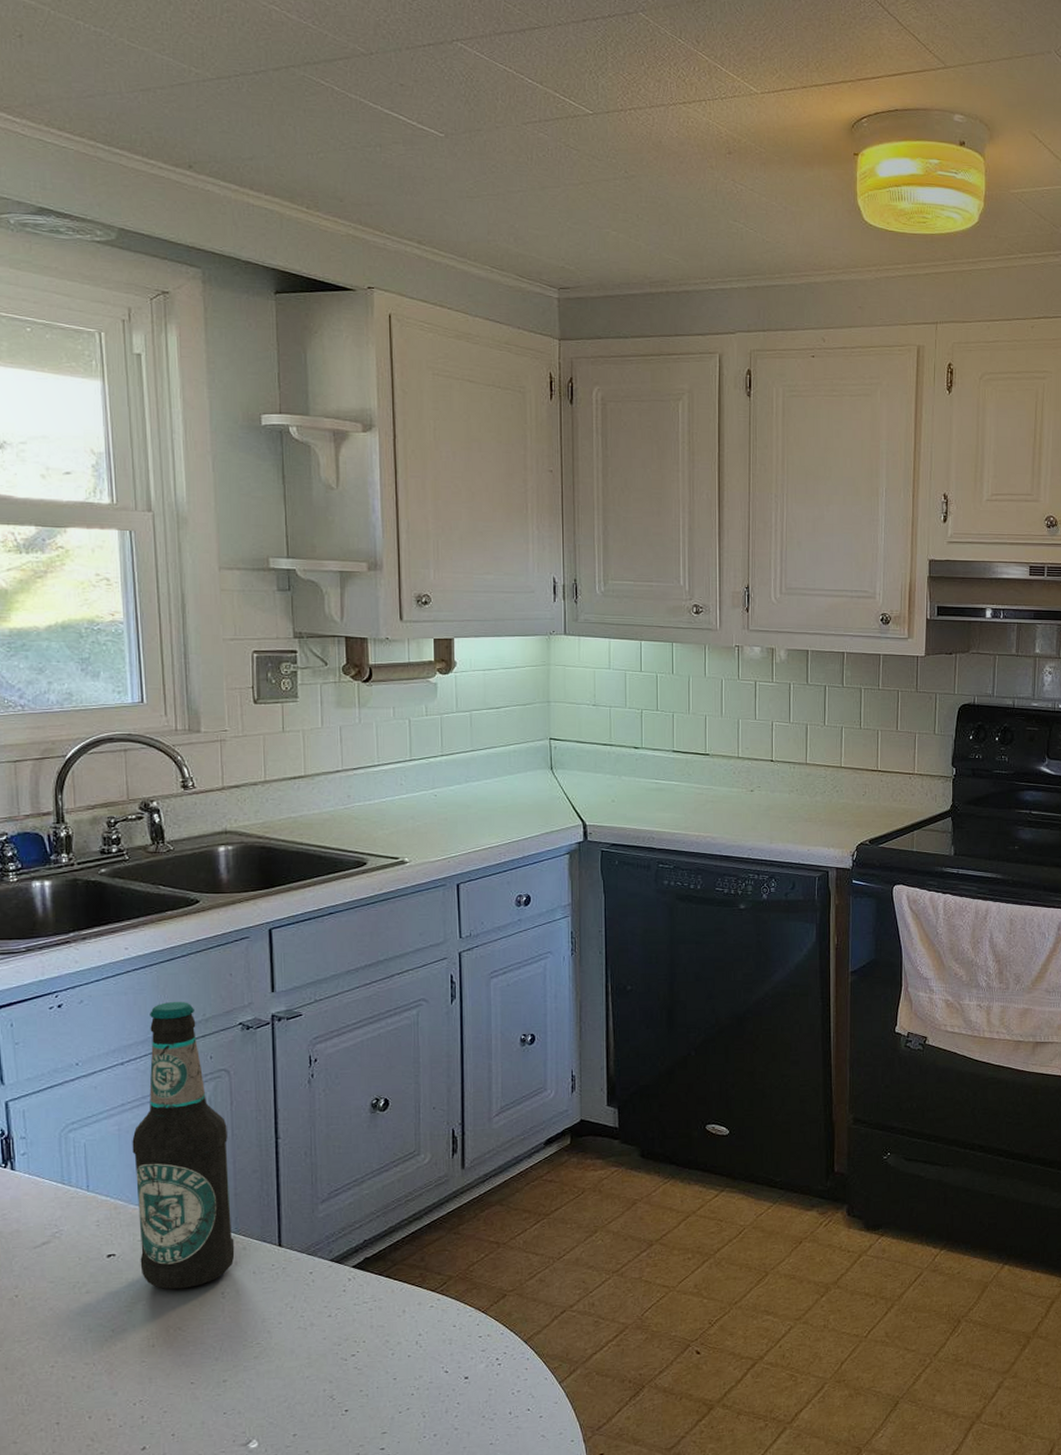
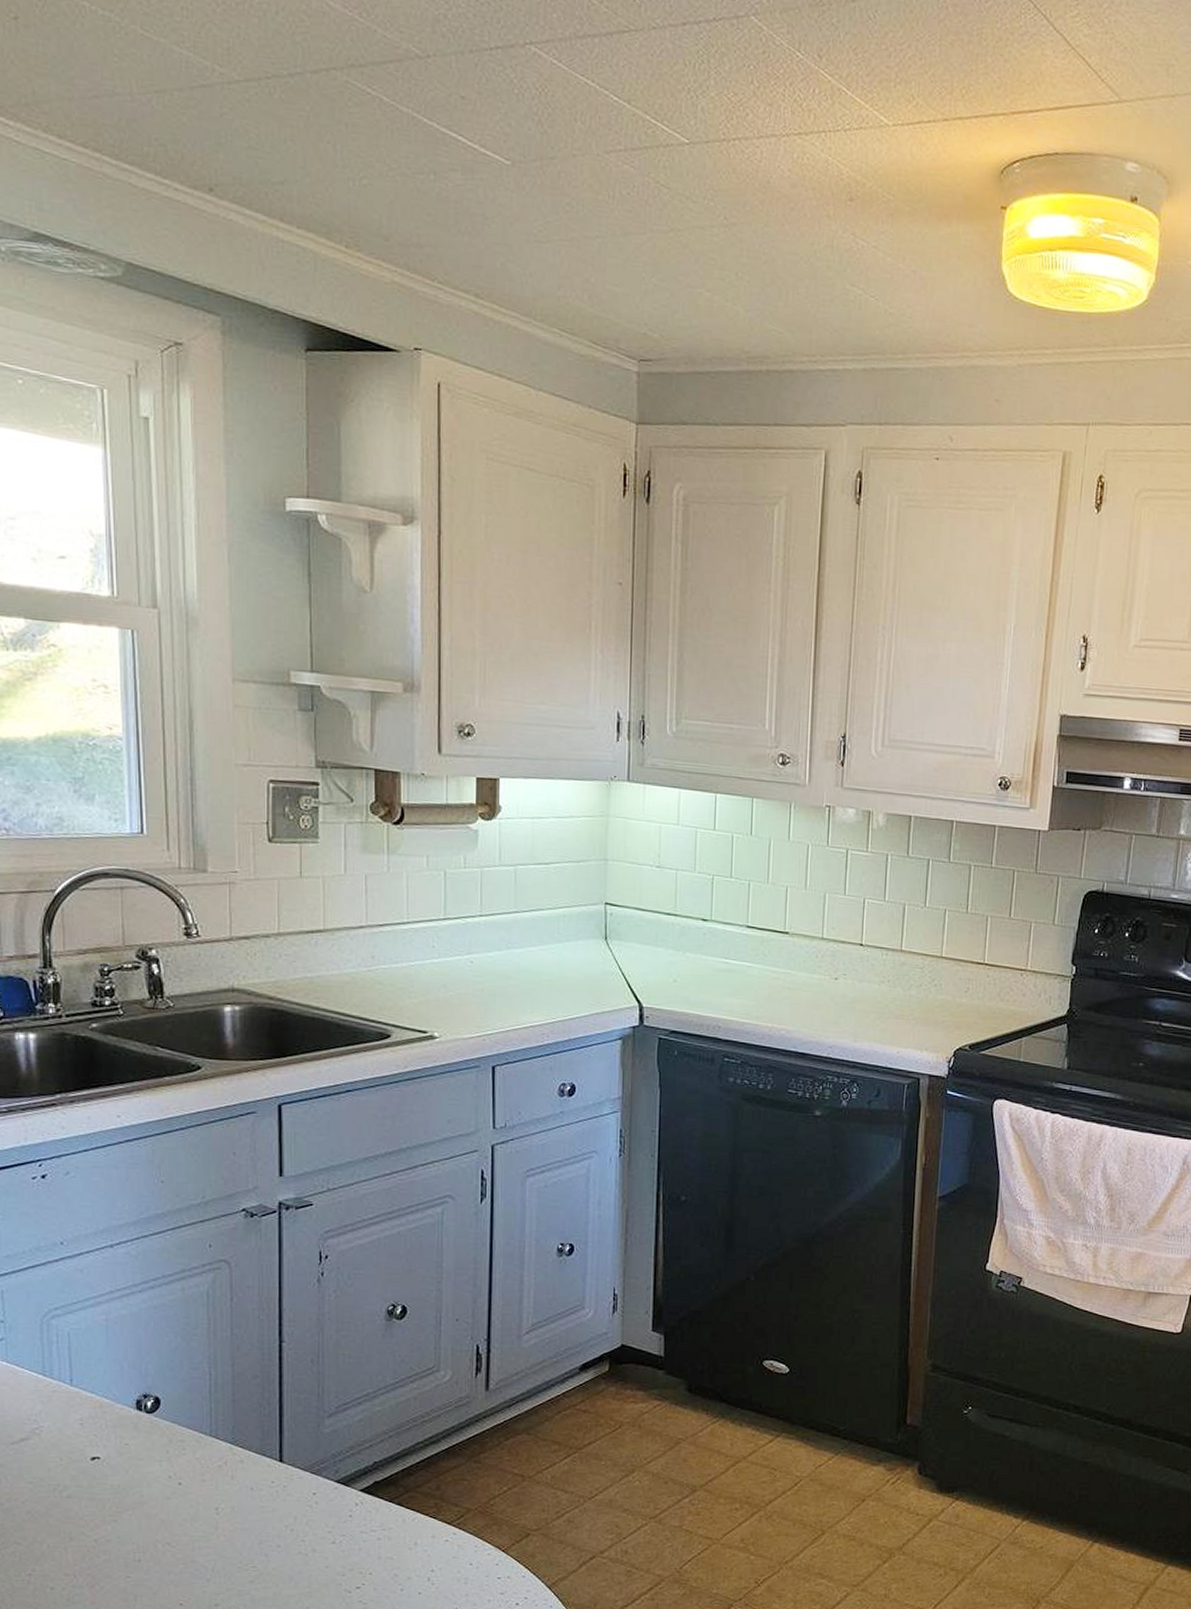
bottle: present [132,1002,235,1290] -> none [121,1180,231,1501]

